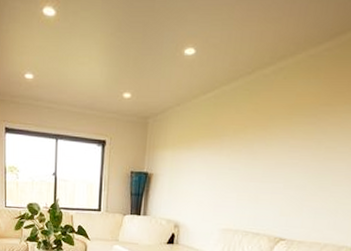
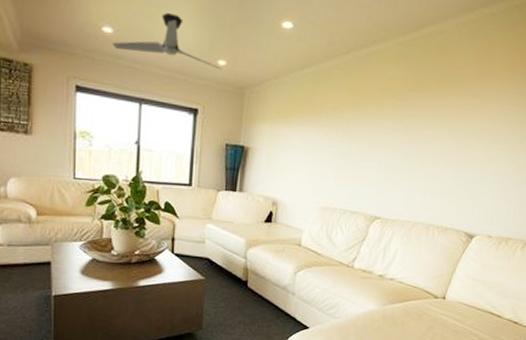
ceiling fan: none [32,53,127,103] -> present [112,12,222,70]

